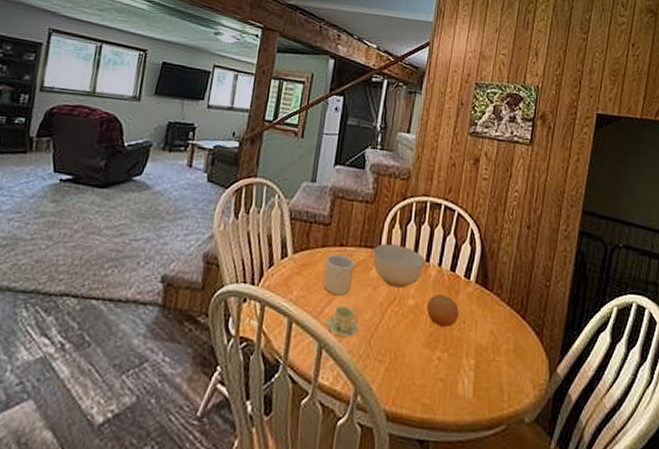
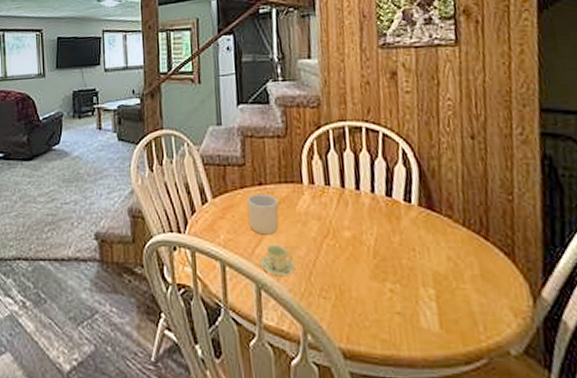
bowl: present [373,243,425,288] -> none [295,176,356,220]
fruit: present [426,293,459,327] -> none [365,222,406,256]

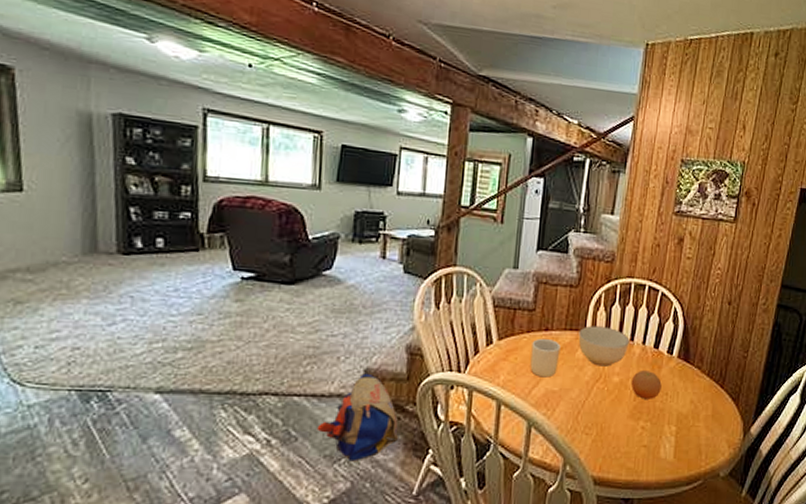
backpack: none [61,237,131,328] -> present [316,373,398,465]
cup and saucer: present [260,245,296,275] -> none [534,386,566,414]
bowl: none [295,176,356,220] -> present [578,326,630,367]
fruit: none [365,222,406,256] -> present [631,369,662,399]

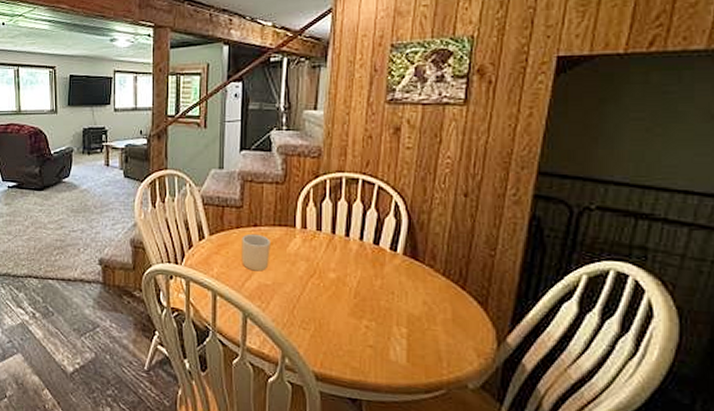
backpack: present [316,373,398,465] -> none [67,262,129,339]
bowl: present [578,326,630,367] -> none [288,221,345,262]
fruit: present [631,369,662,399] -> none [349,266,386,298]

